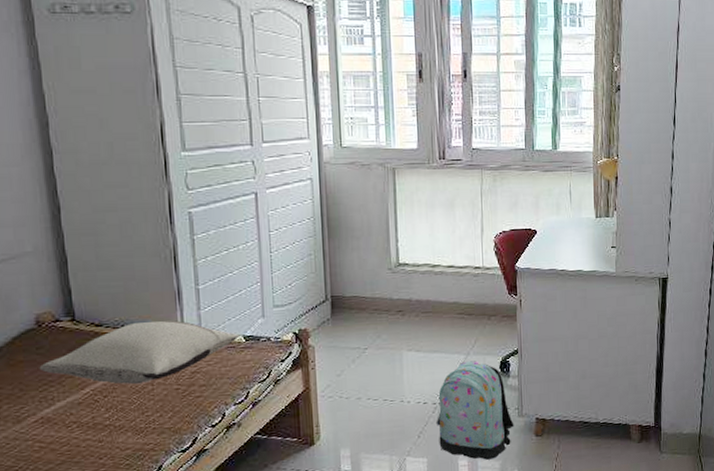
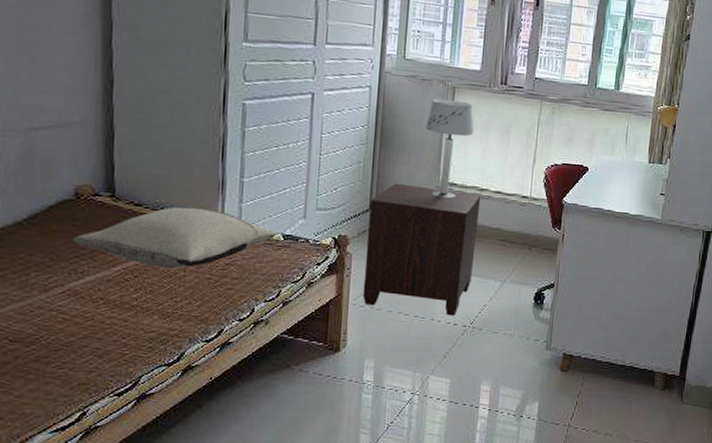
nightstand: none [326,270,436,395] -> present [362,183,481,316]
table lamp: none [370,181,421,280] -> present [425,98,476,199]
backpack: present [435,360,514,460] -> none [463,288,541,388]

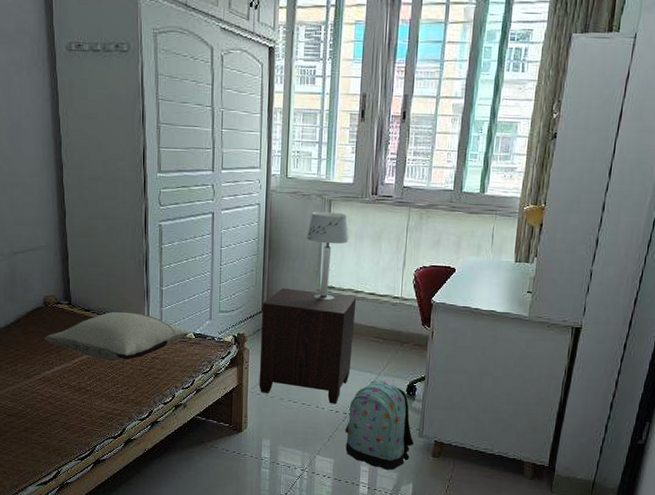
backpack: none [463,288,541,388] -> present [344,380,414,470]

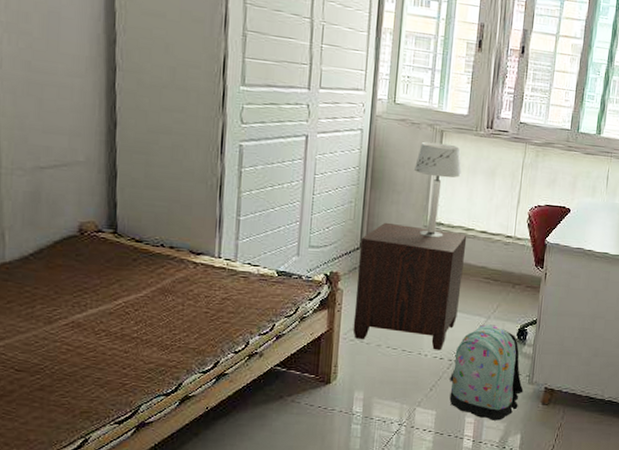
pillow: present [44,311,191,362] -> none [76,243,274,303]

